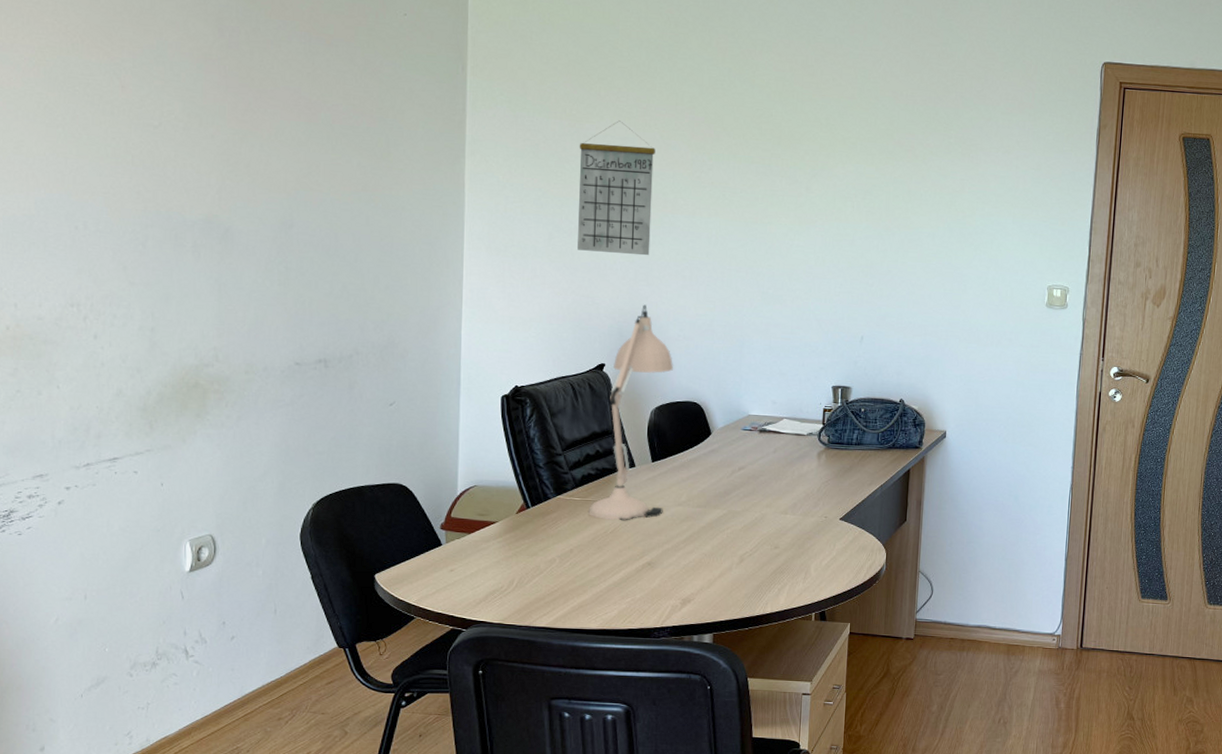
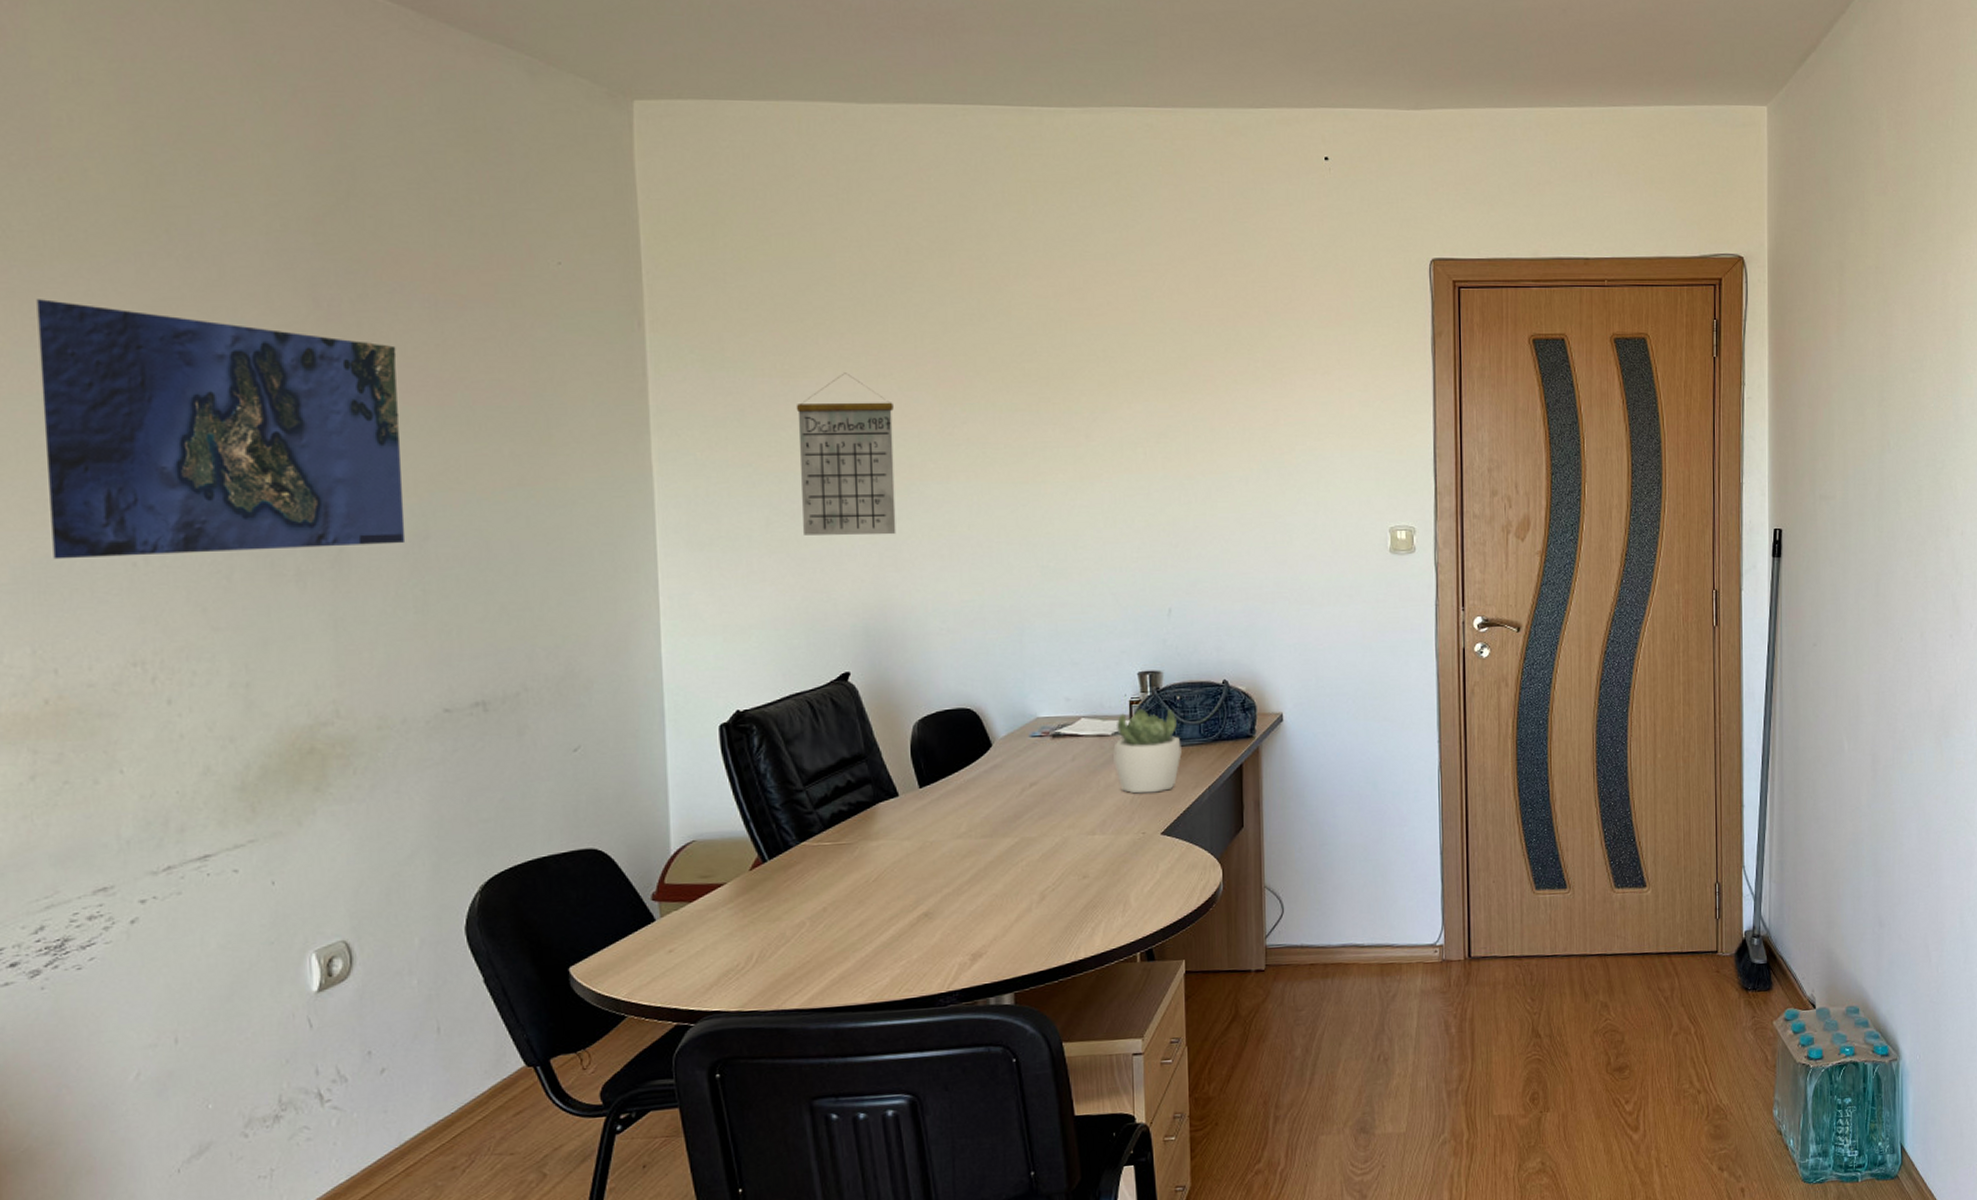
map: none [17,14,278,229] -> present [36,299,406,560]
desk lamp: present [588,304,673,521] -> none [843,594,939,865]
succulent plant: none [807,415,862,486] -> present [1113,708,1182,794]

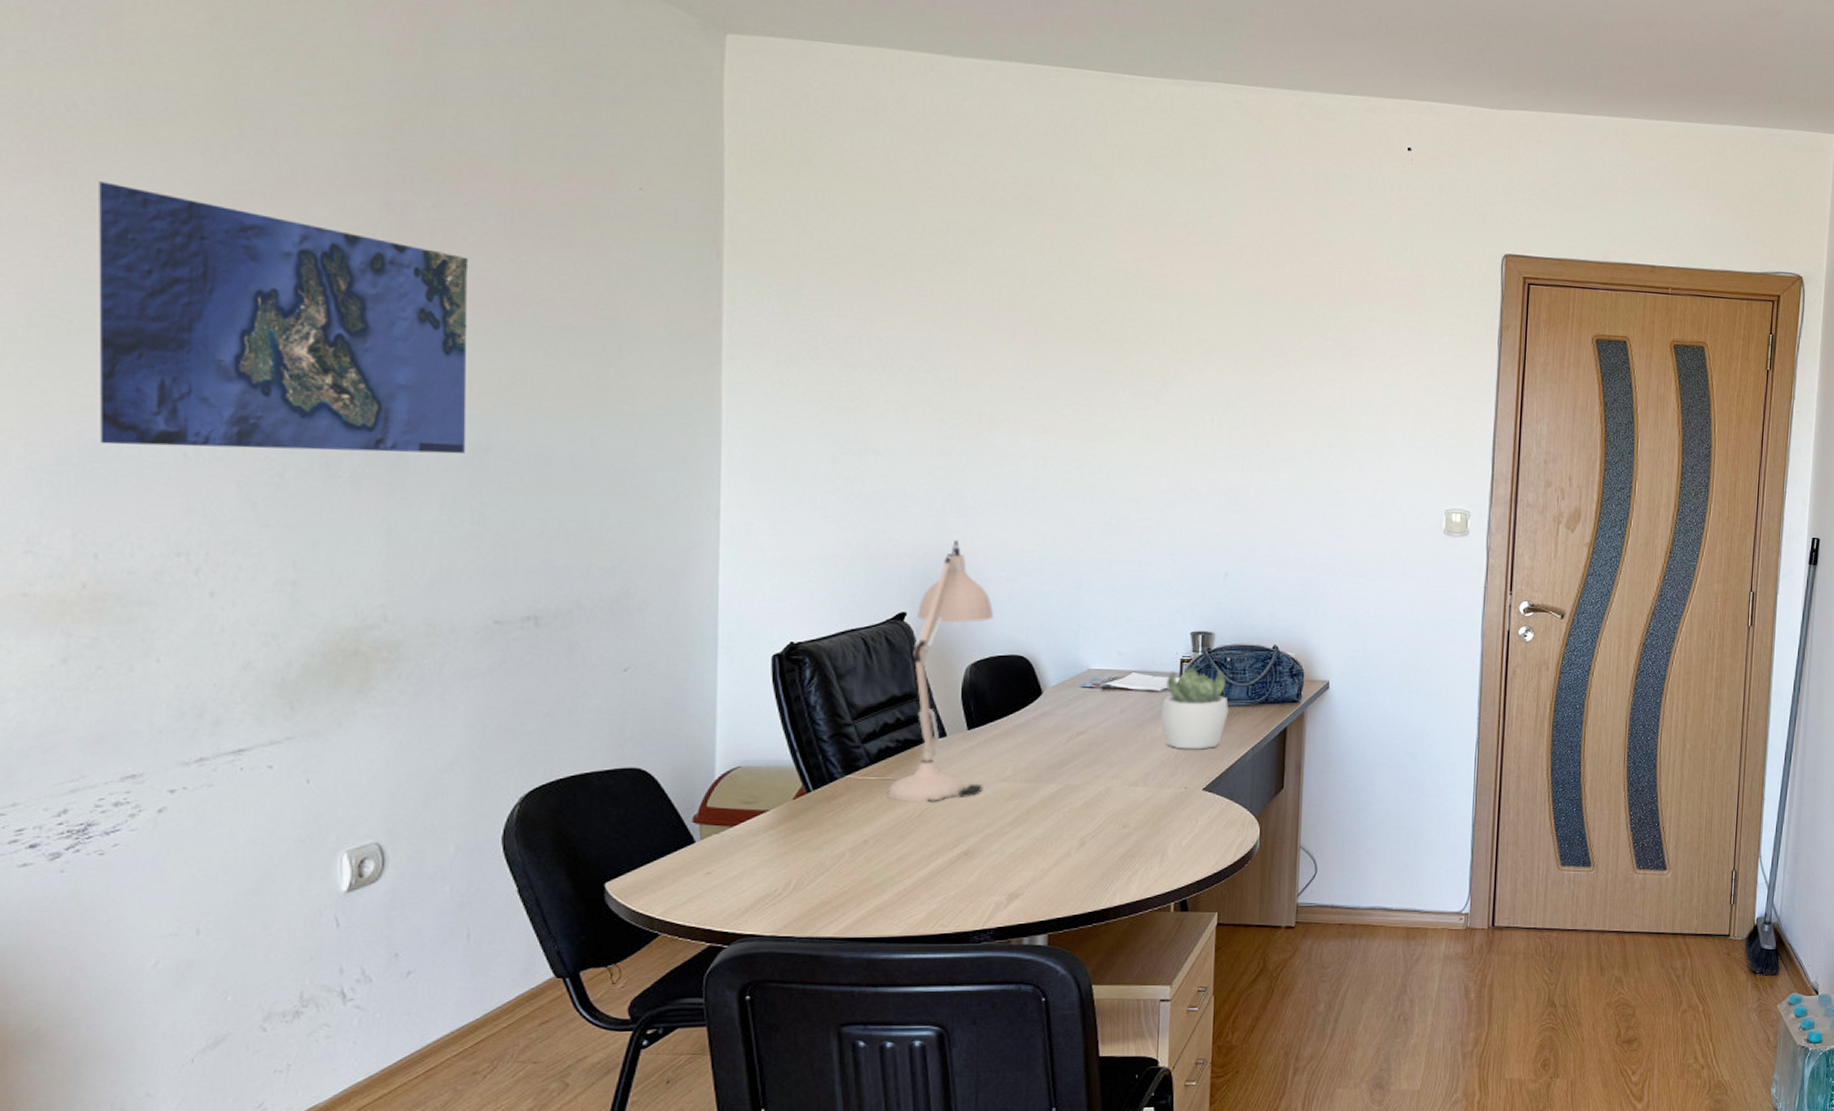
calendar: present [796,373,896,536] -> none [869,319,967,482]
desk lamp: none [843,594,939,865] -> present [887,540,993,803]

